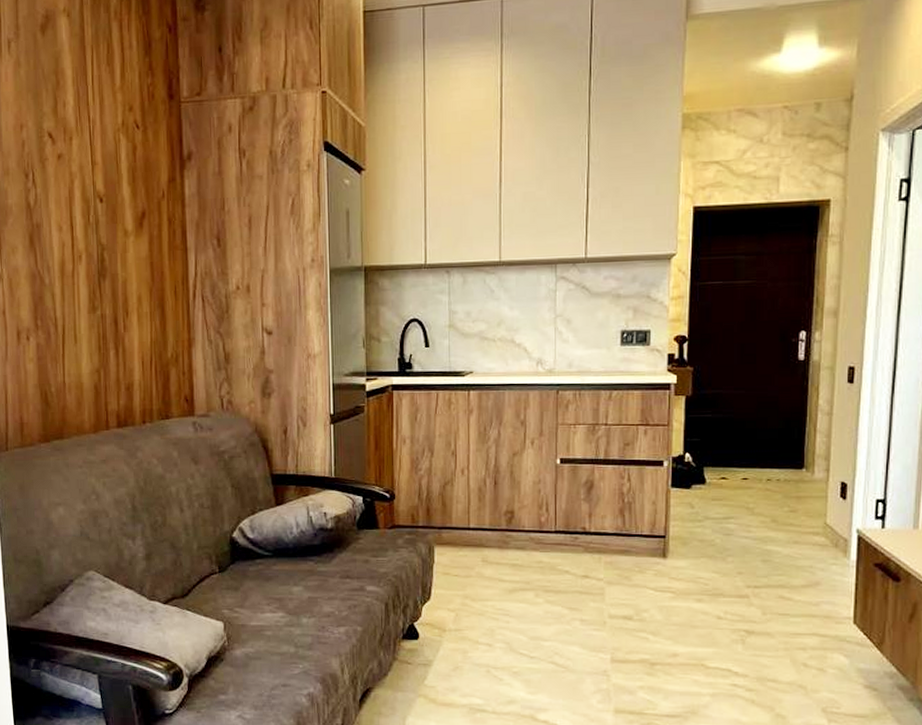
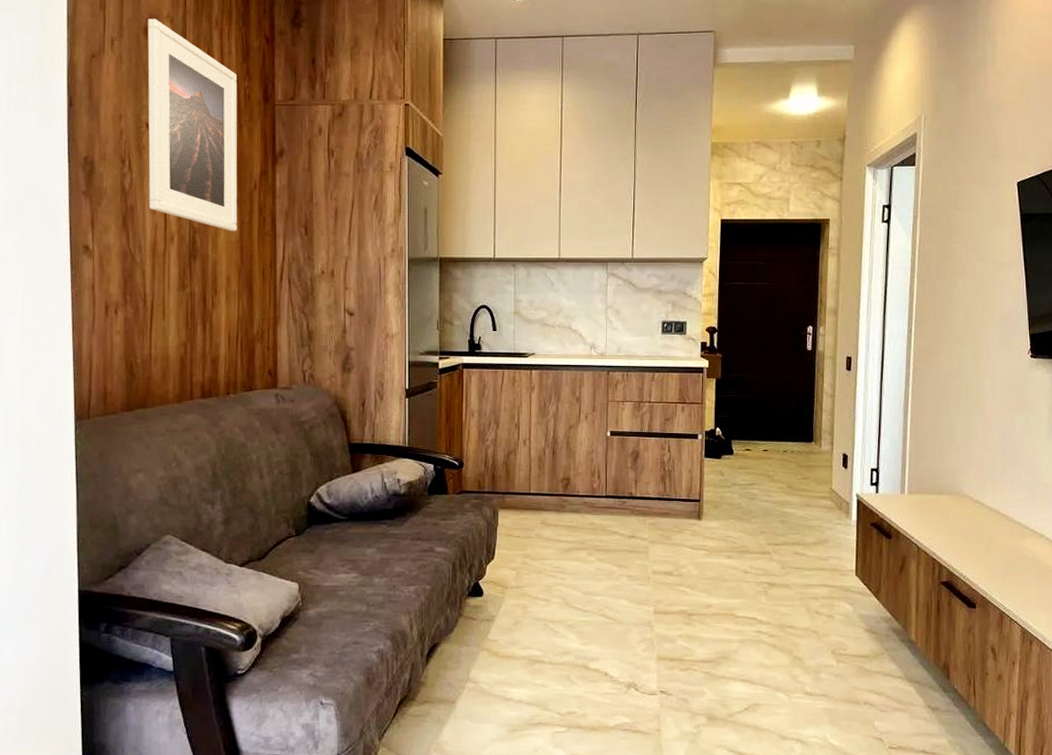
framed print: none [44,14,146,246] -> present [147,19,238,231]

